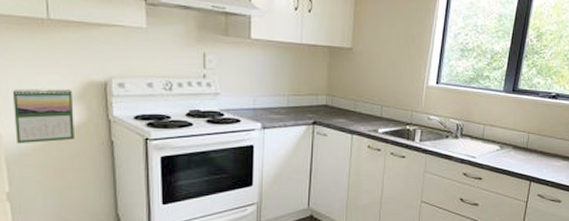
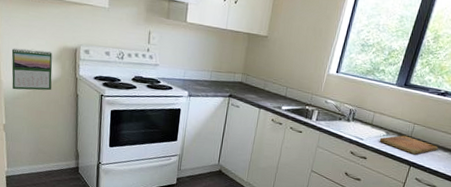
cutting board: none [493,147,557,167] -> present [379,135,438,154]

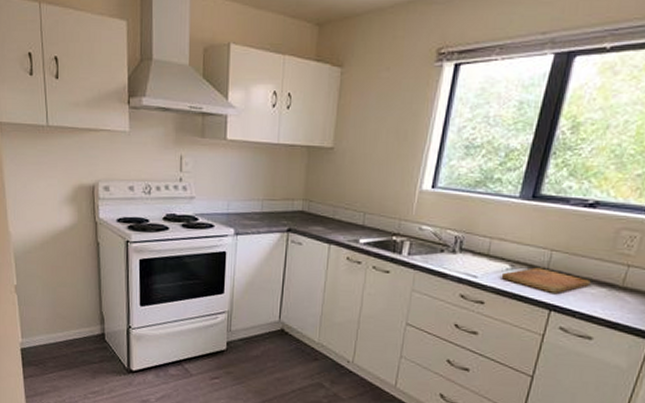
calendar: present [11,47,53,91] -> none [19,190,67,243]

